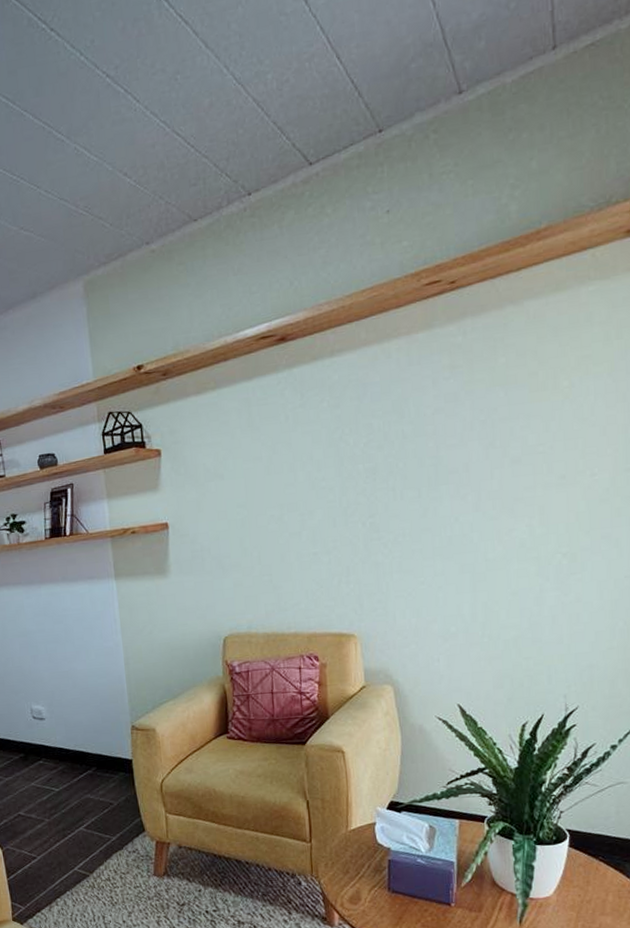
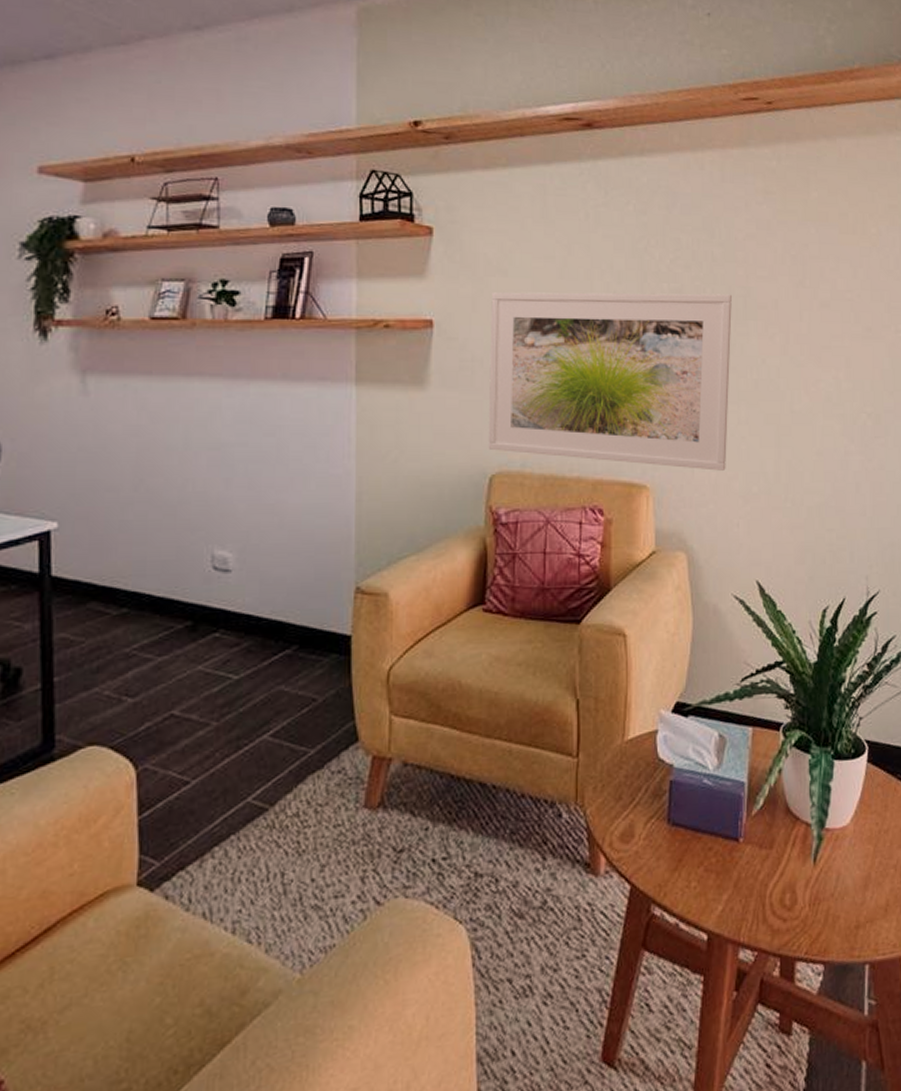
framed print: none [212,465,425,618] -> present [488,292,732,471]

